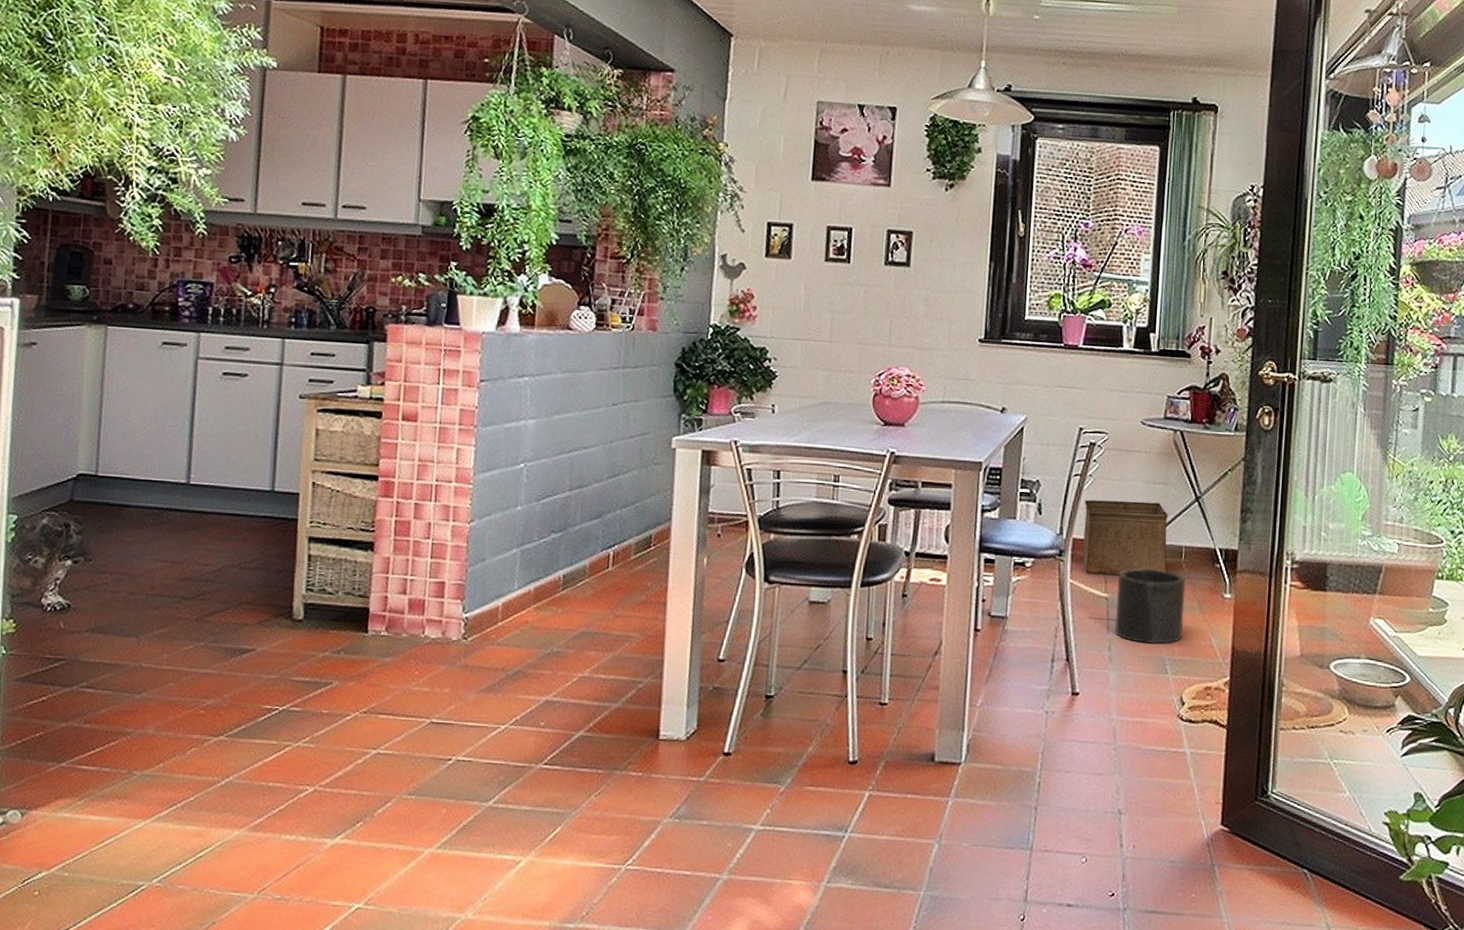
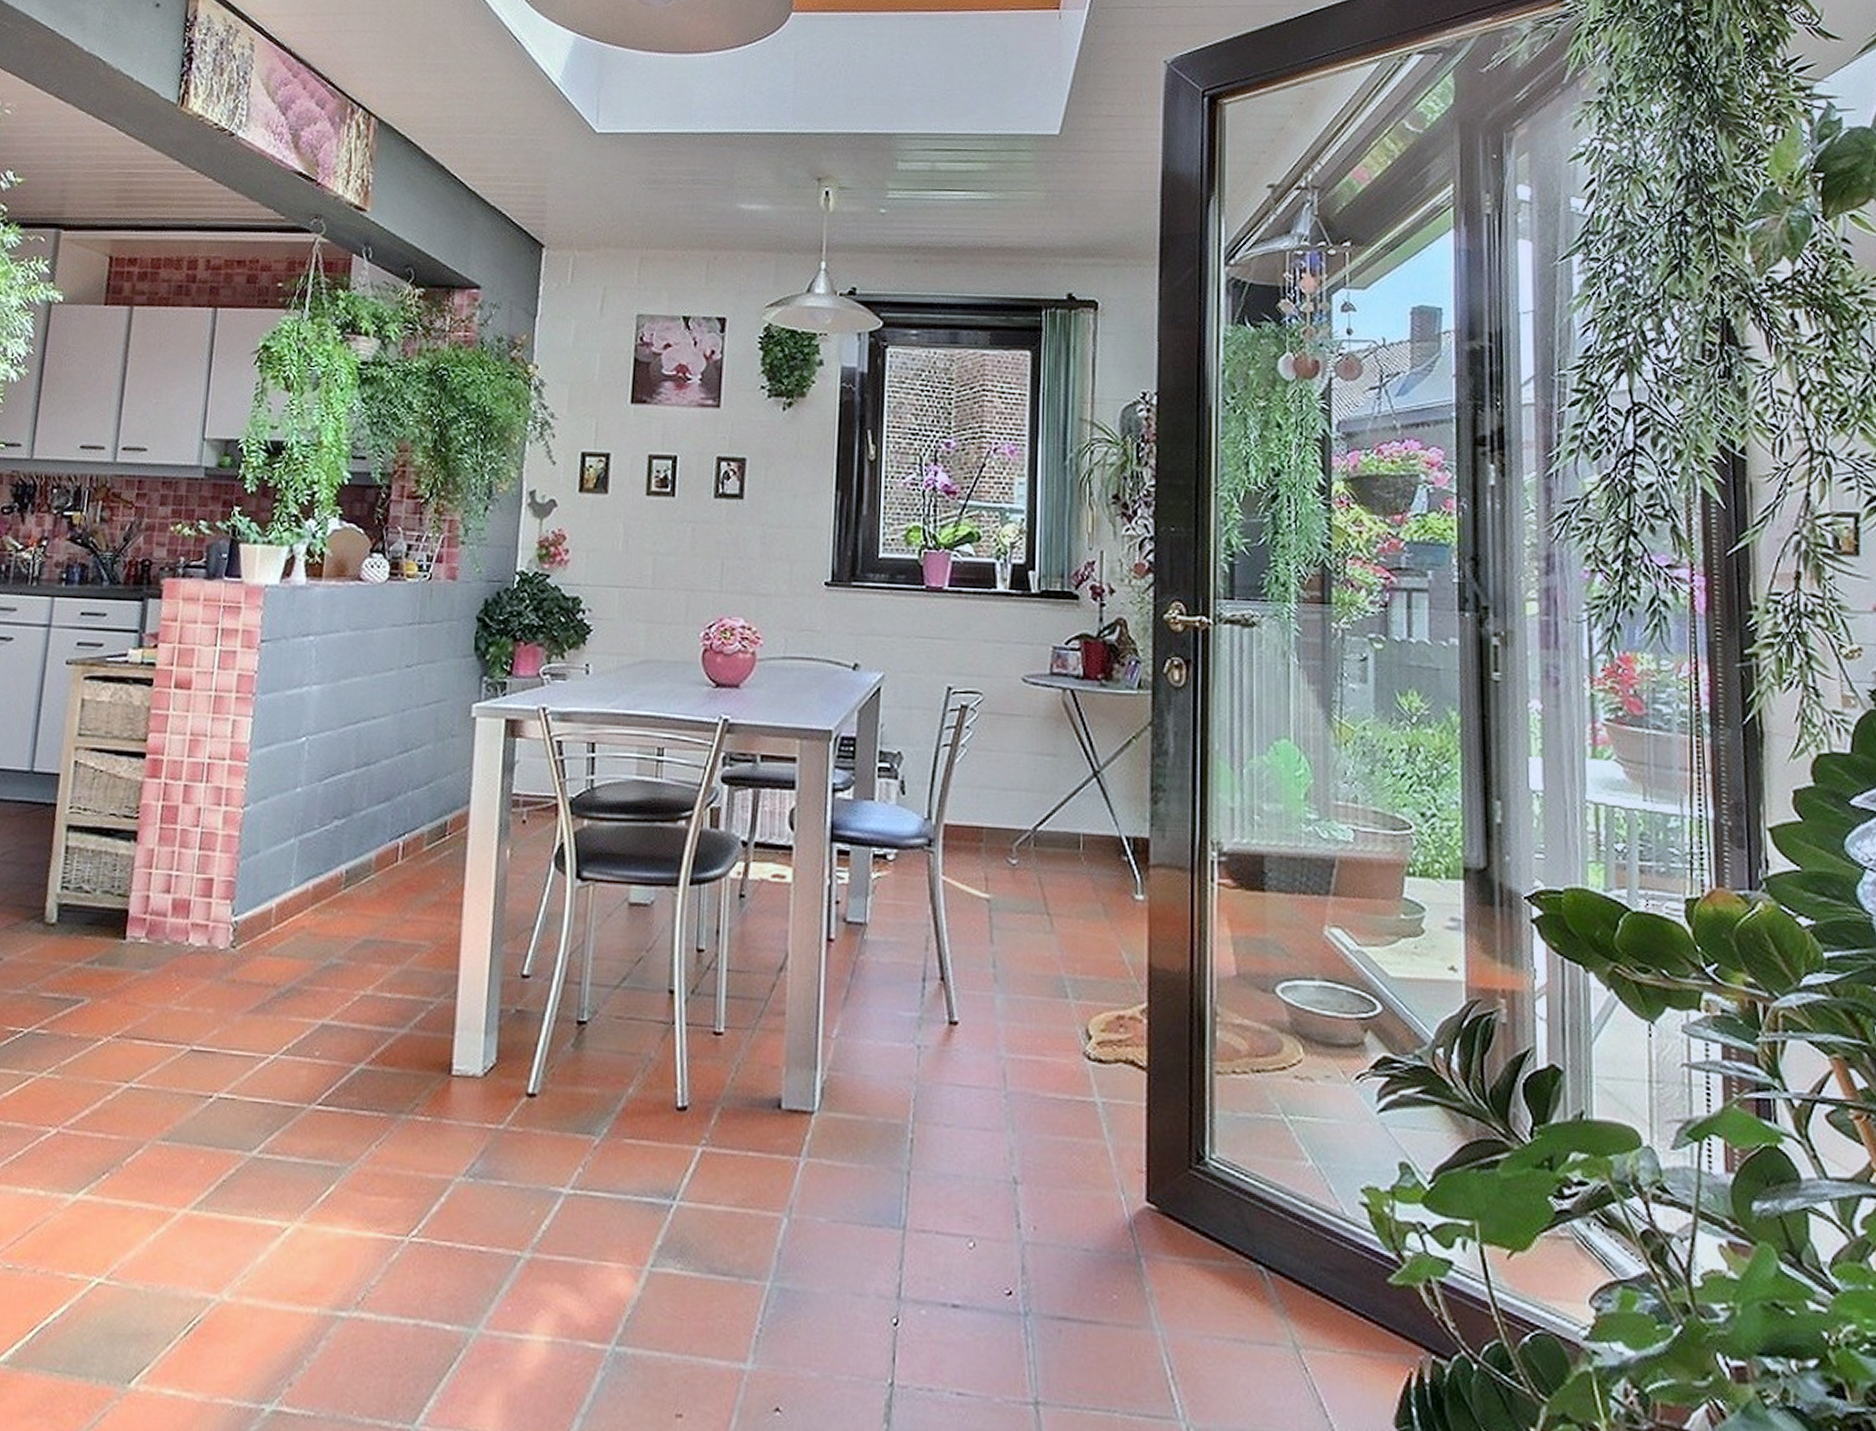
storage bin: present [1082,500,1168,576] -> none [956,775,1061,871]
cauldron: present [1115,567,1186,645] -> none [1000,861,1086,960]

